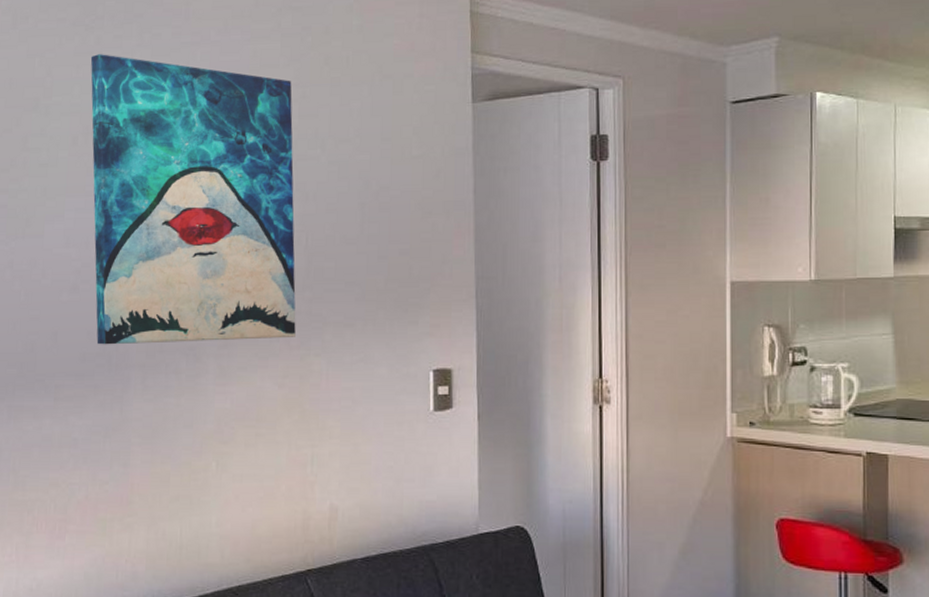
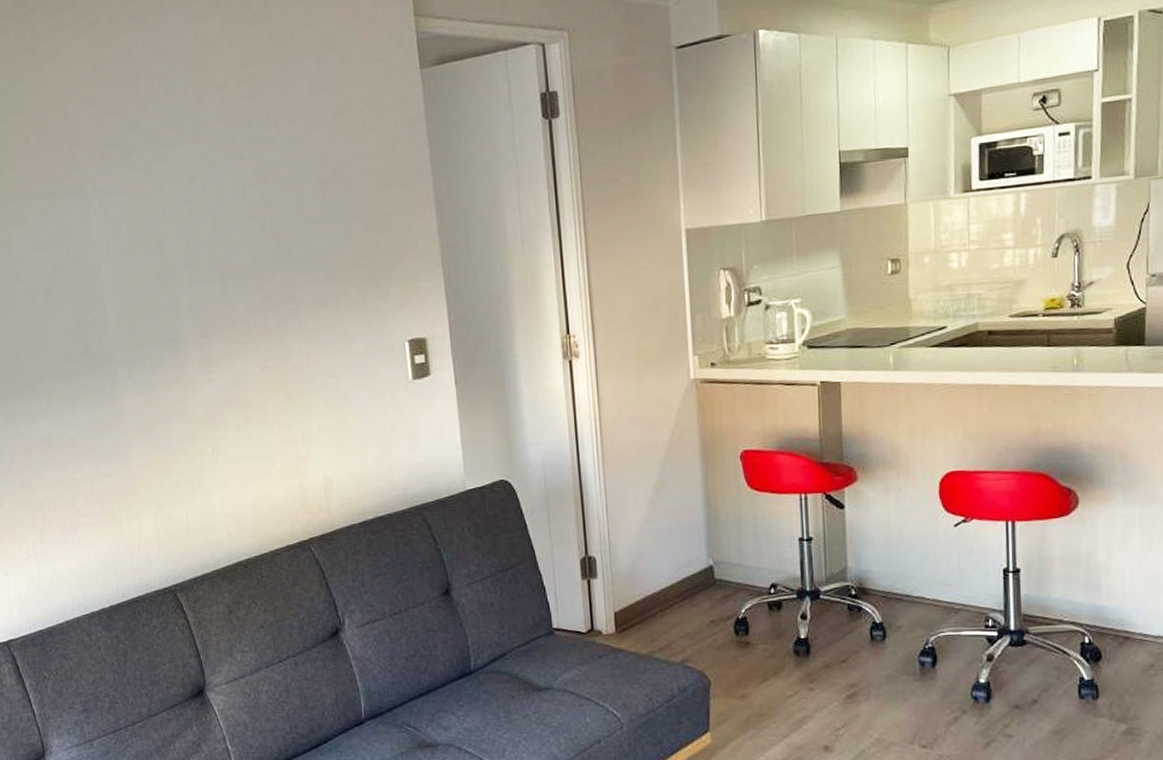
wall art: present [90,54,296,345] -> none [29,47,272,345]

